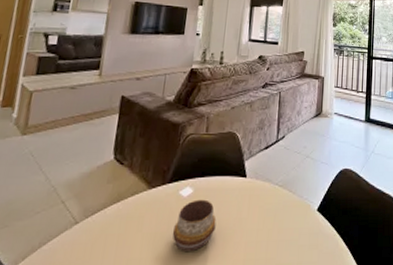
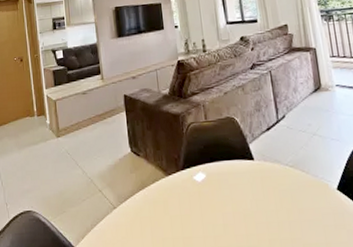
decorative bowl: present [172,199,217,252] -> none [195,183,235,232]

